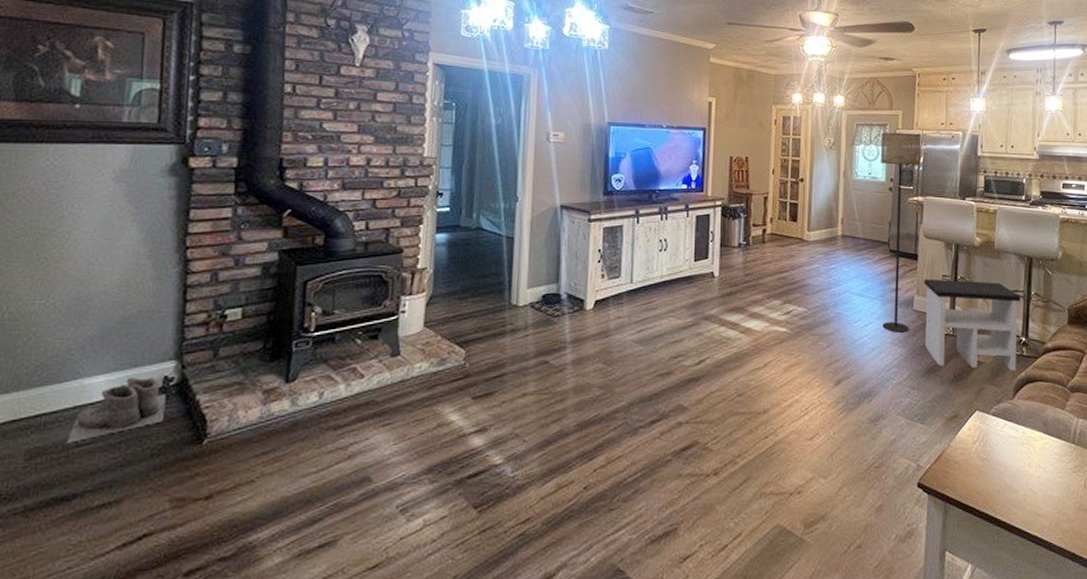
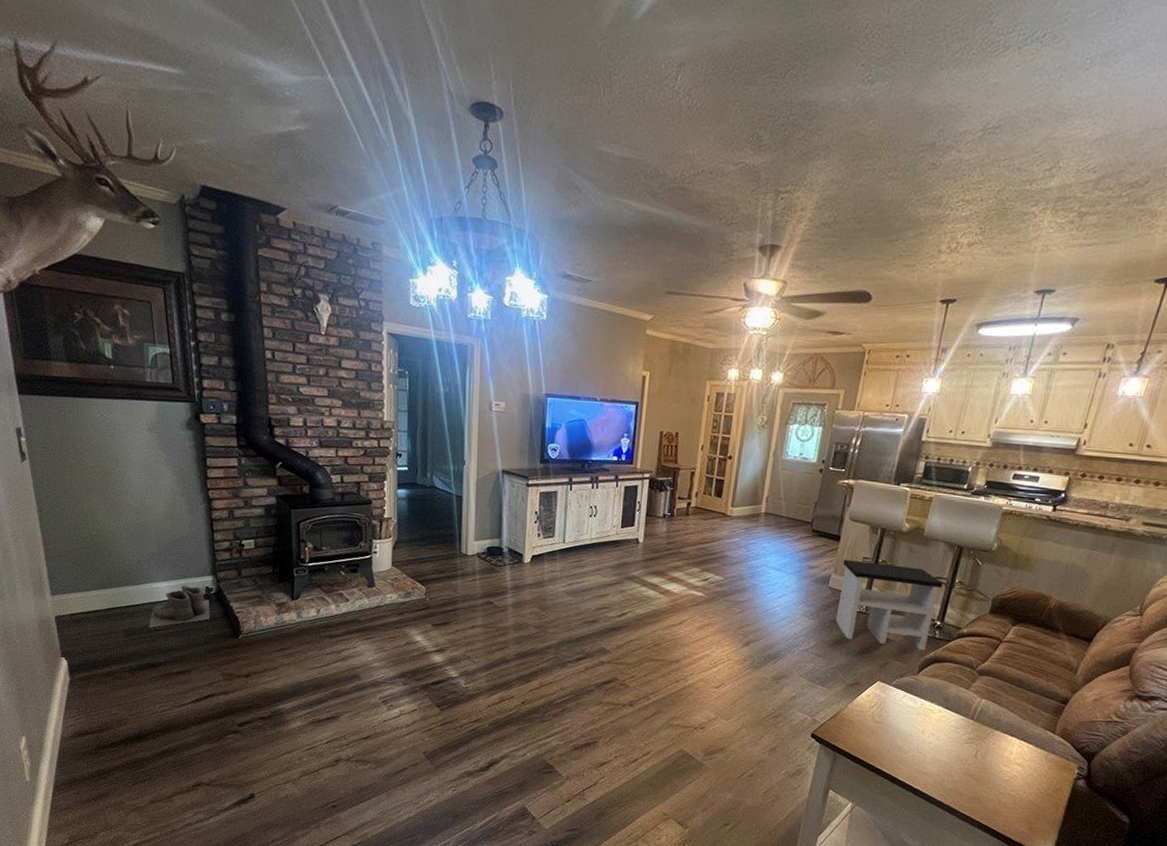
floor lamp: present [880,133,921,332] -> none [795,413,862,606]

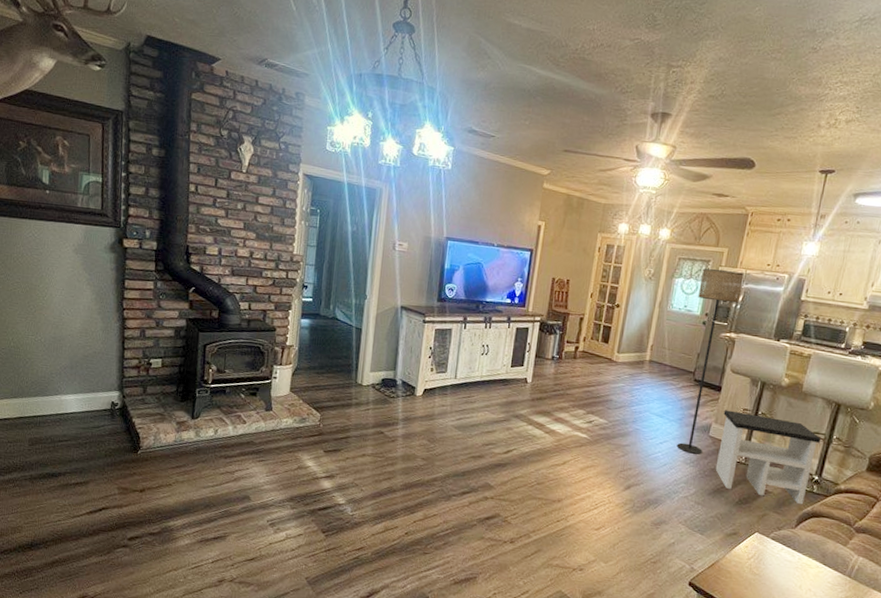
boots: present [149,585,210,628] -> none [53,398,114,439]
floor lamp: none [795,413,862,606] -> present [677,268,744,455]

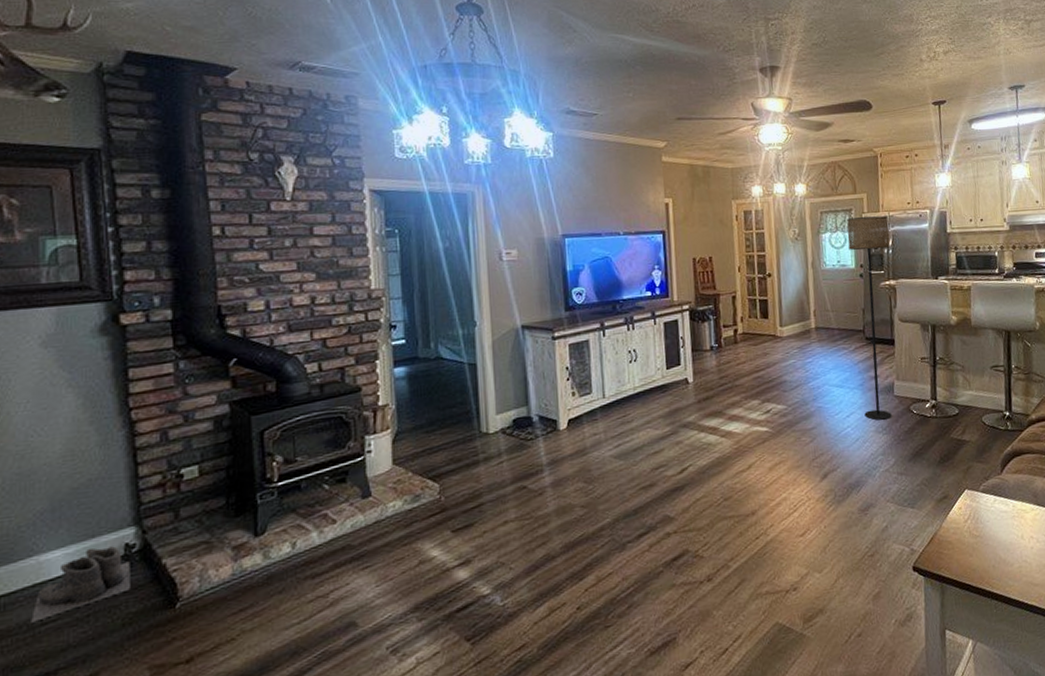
boots: none [53,398,114,439] -> present [31,546,130,623]
side table: present [715,410,822,505] -> none [902,359,1002,449]

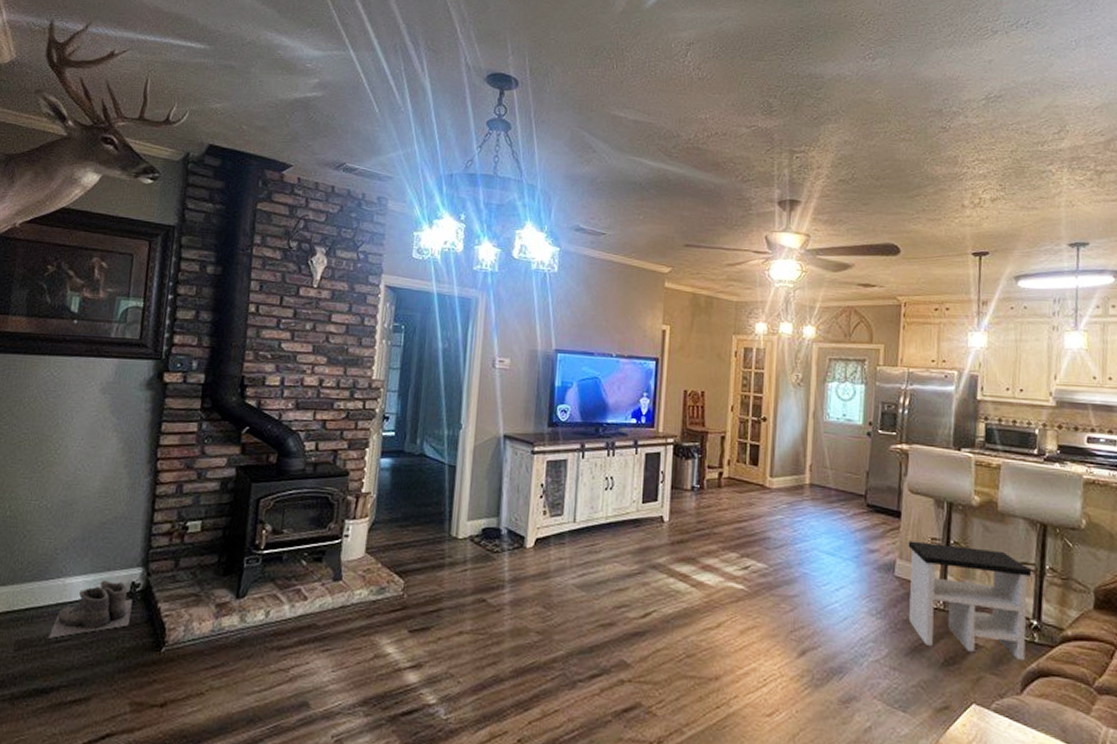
floor lamp: present [847,216,892,420] -> none [857,369,907,602]
side table: none [902,359,1002,449] -> present [908,541,1032,661]

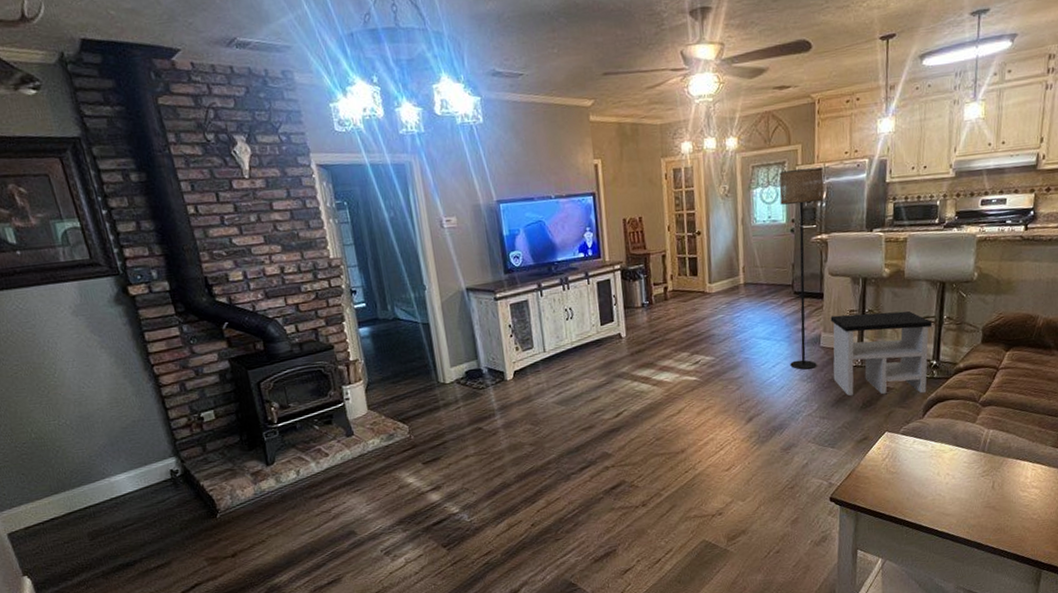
boots: present [49,579,133,639] -> none [114,472,181,526]
floor lamp: none [857,369,907,602] -> present [779,167,824,370]

